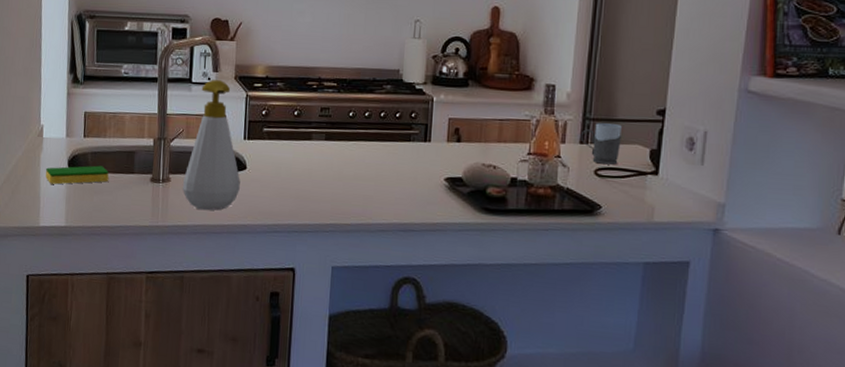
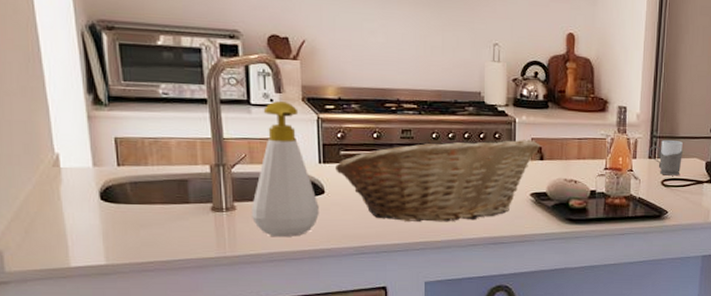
dish sponge: present [45,165,109,185] -> none [69,196,158,220]
fruit basket: none [258,117,458,205] -> present [336,138,540,222]

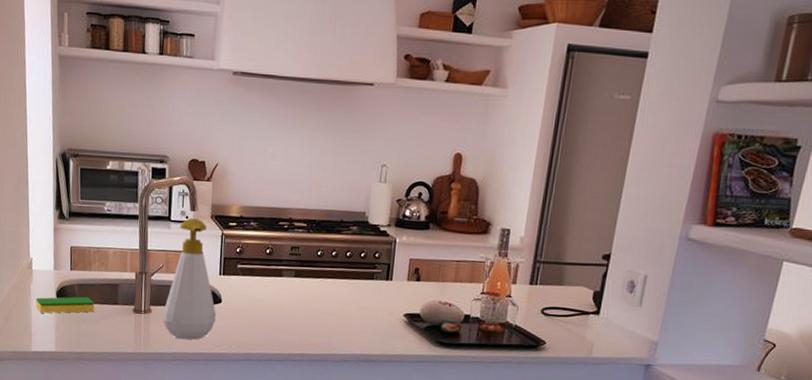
dish sponge: none [69,196,158,220] -> present [35,296,95,314]
fruit basket: present [336,138,540,222] -> none [232,256,418,337]
mug: present [649,139,683,176] -> none [530,265,569,305]

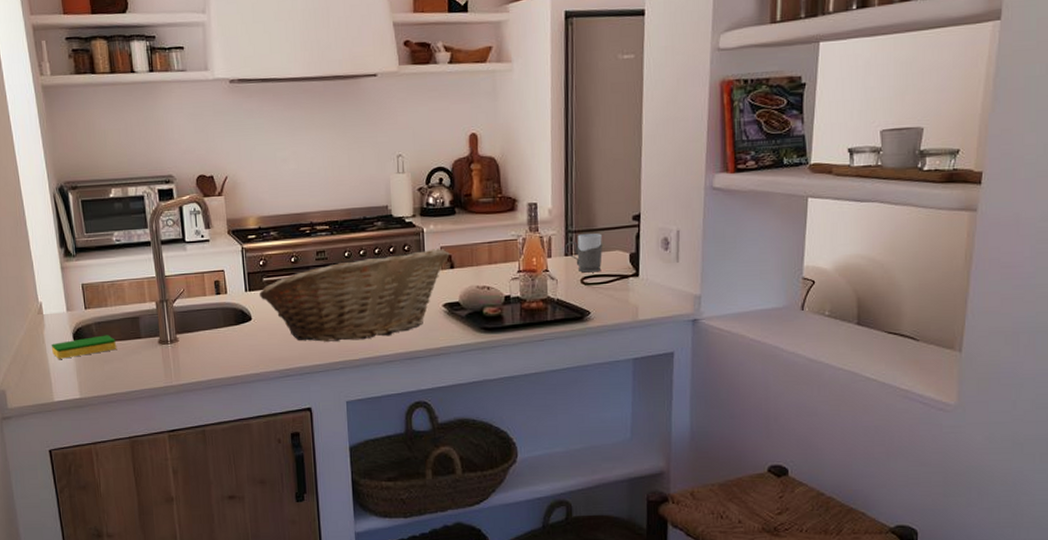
soap bottle: present [163,218,216,340] -> none [191,236,248,365]
fruit basket: none [232,256,418,337] -> present [260,249,450,342]
mug: none [530,265,569,305] -> present [565,233,602,273]

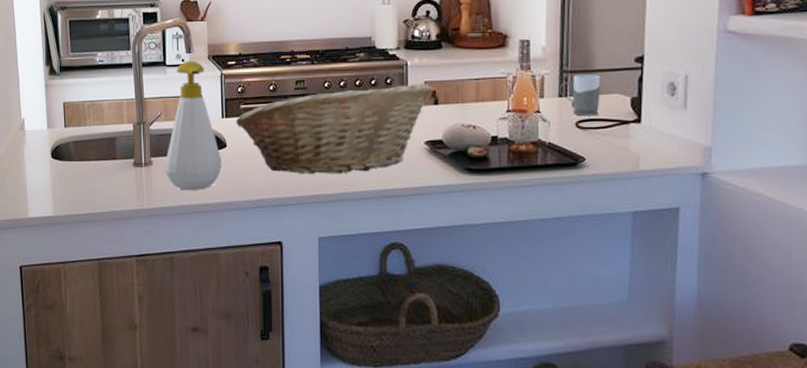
dish sponge: present [51,335,117,359] -> none [29,154,93,176]
soap bottle: none [191,236,248,365] -> present [165,61,221,191]

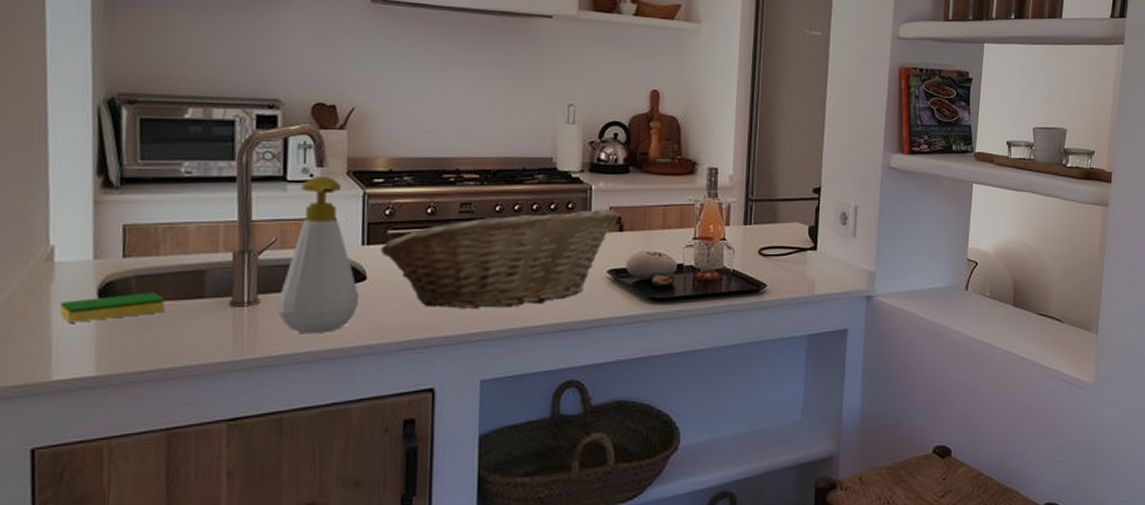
dish sponge: none [29,154,93,176] -> present [59,292,166,323]
mug: present [559,73,600,116] -> none [744,202,782,243]

